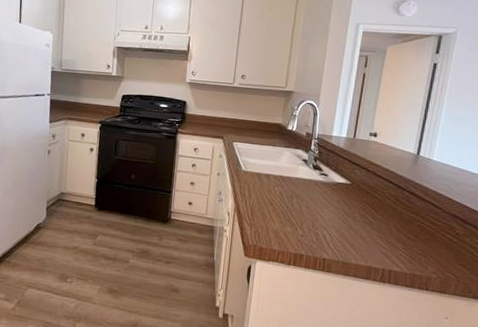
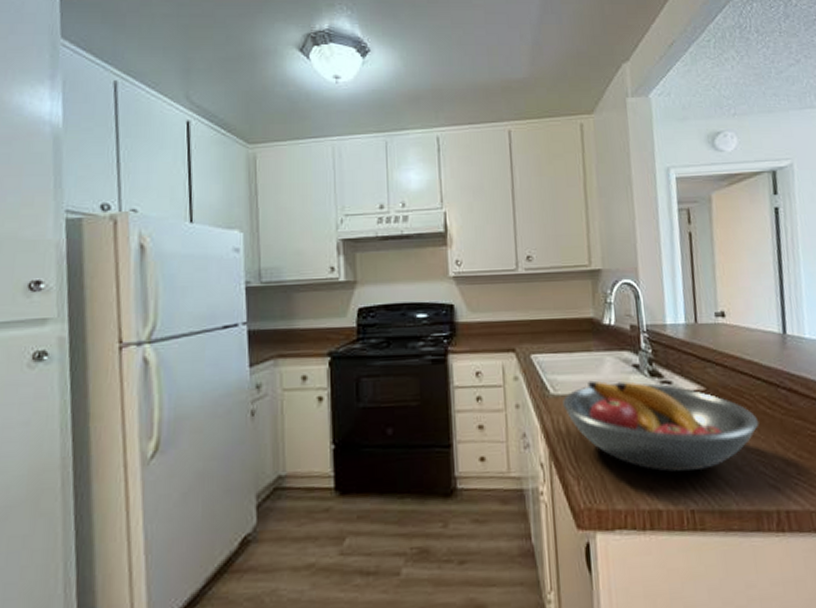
fruit bowl: none [249,165,384,235] -> present [563,380,759,472]

